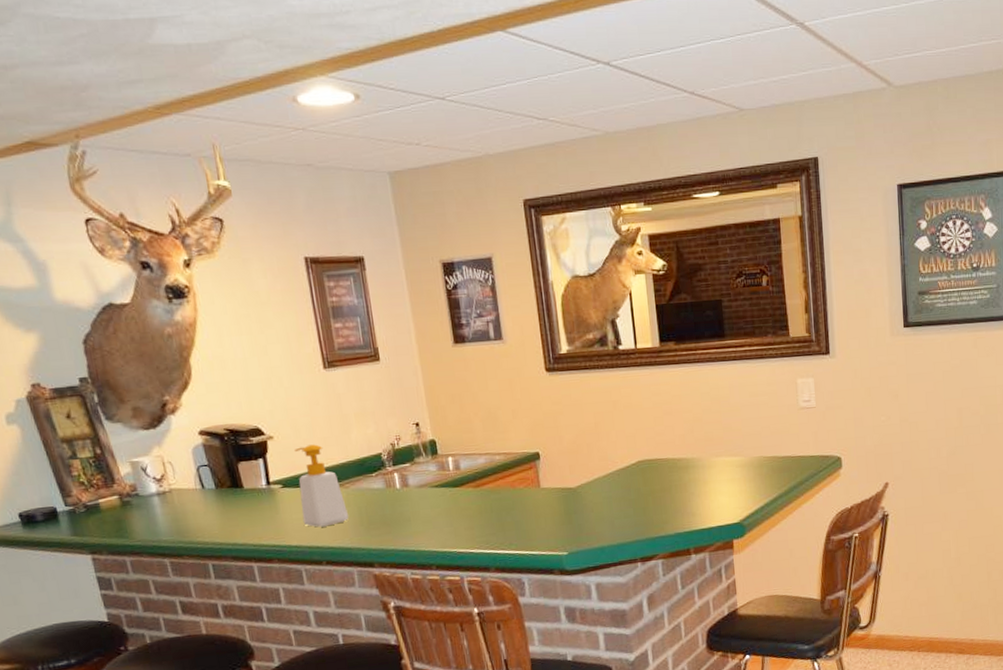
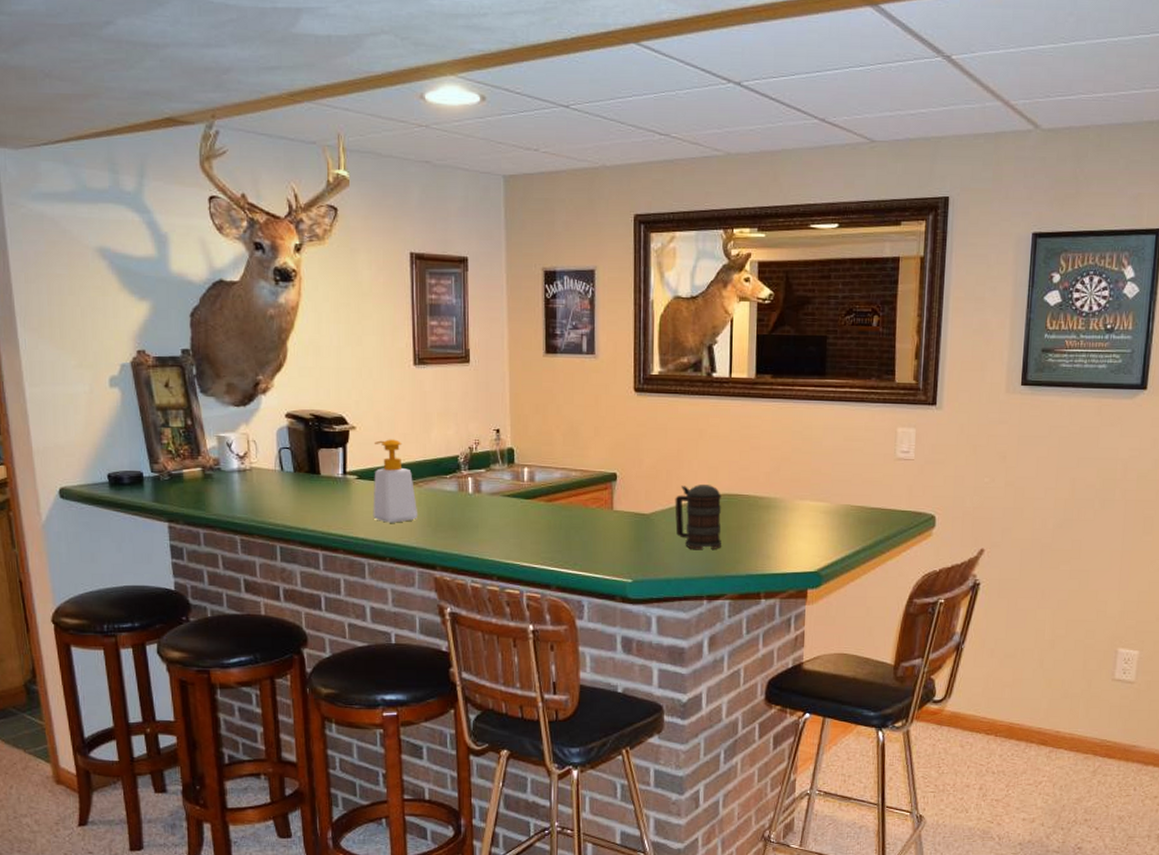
beer mug: none [598,453,648,517] -> present [675,485,721,550]

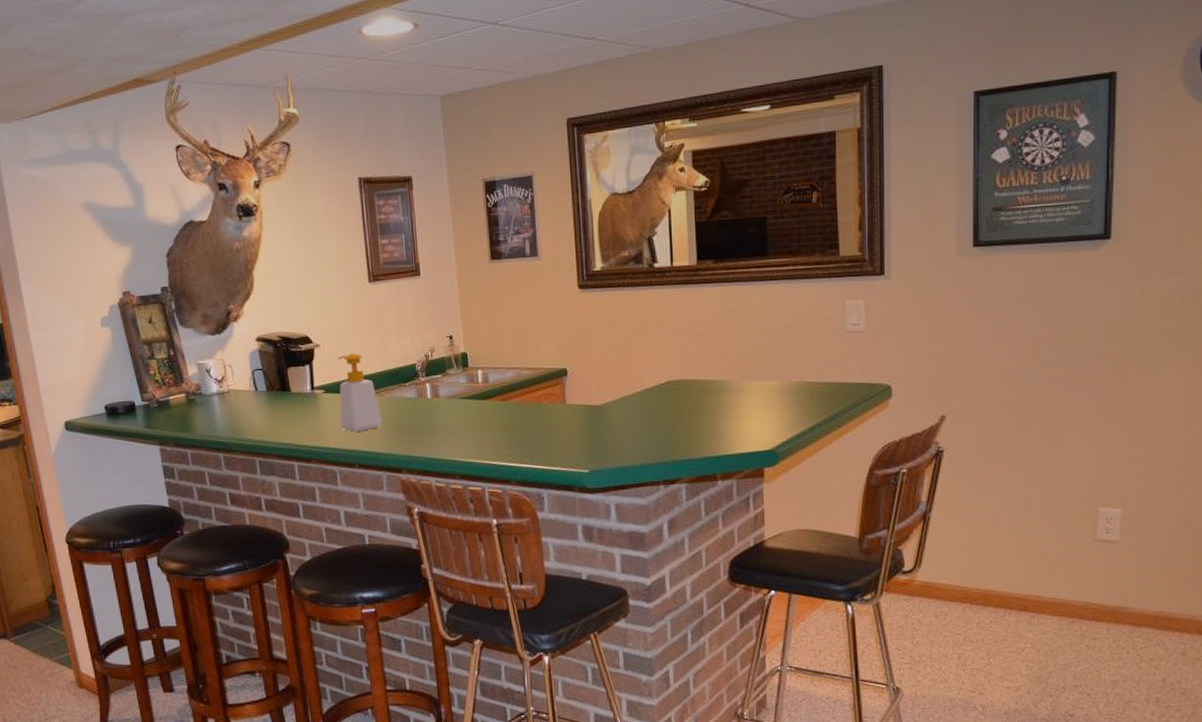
beer mug: present [675,485,721,550] -> none [625,372,674,437]

